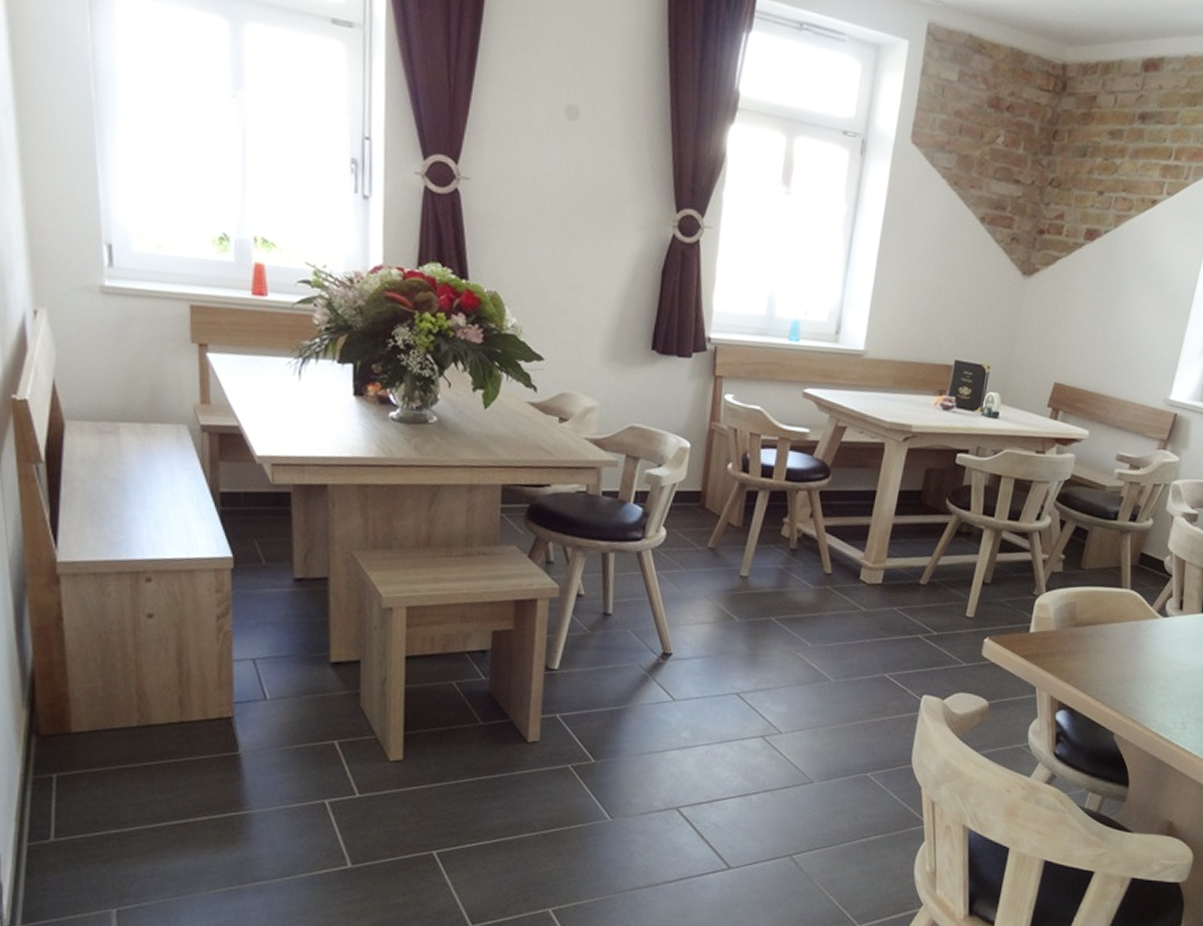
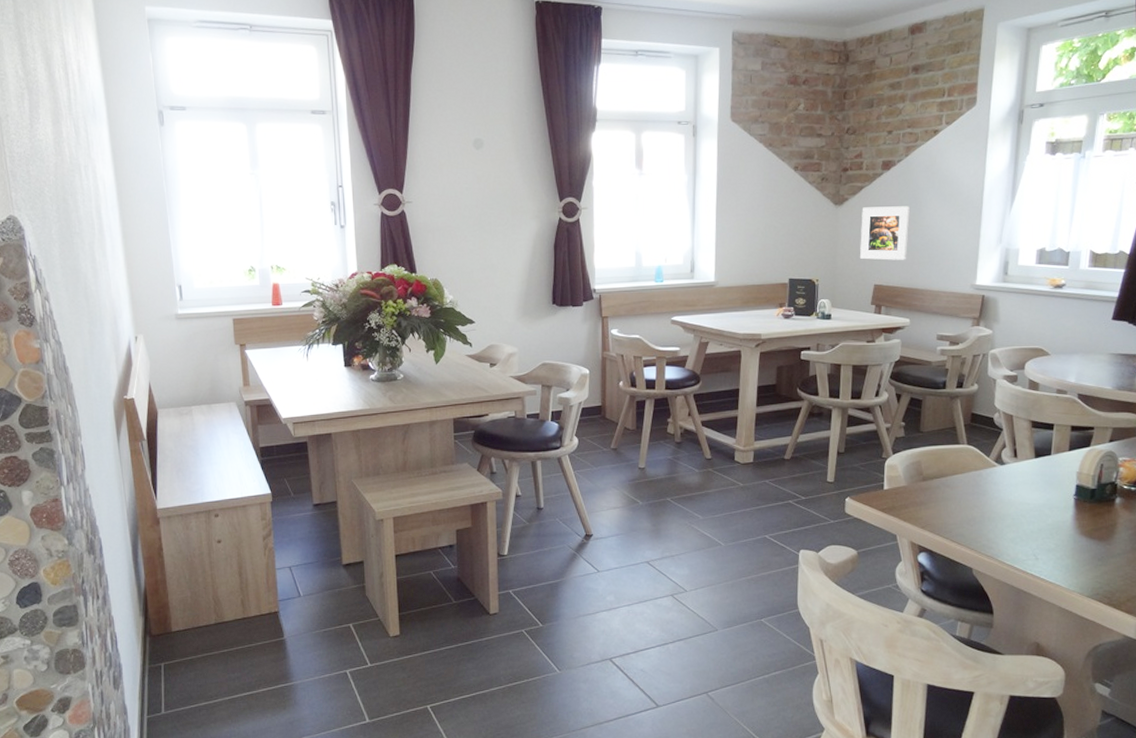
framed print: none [1042,283,1110,357] -> present [859,206,910,260]

